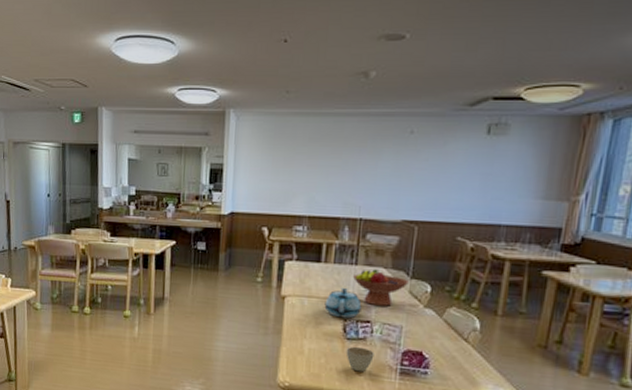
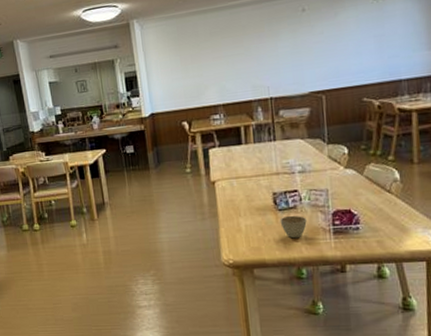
teapot: present [324,287,362,319] -> none [252,163,287,192]
fruit bowl: present [352,269,408,306] -> none [273,141,326,175]

